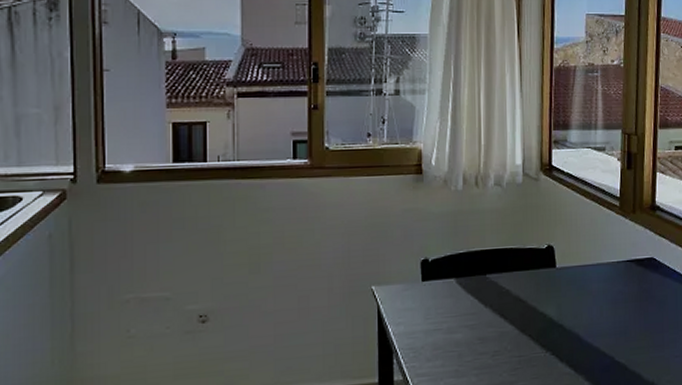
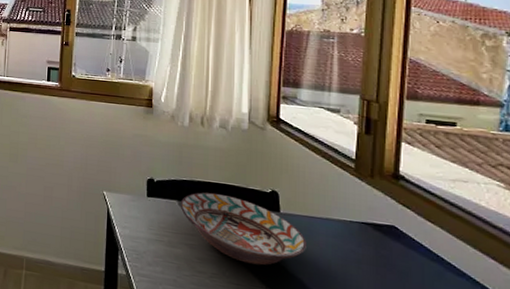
decorative bowl: none [458,260,581,331] -> present [180,192,306,266]

